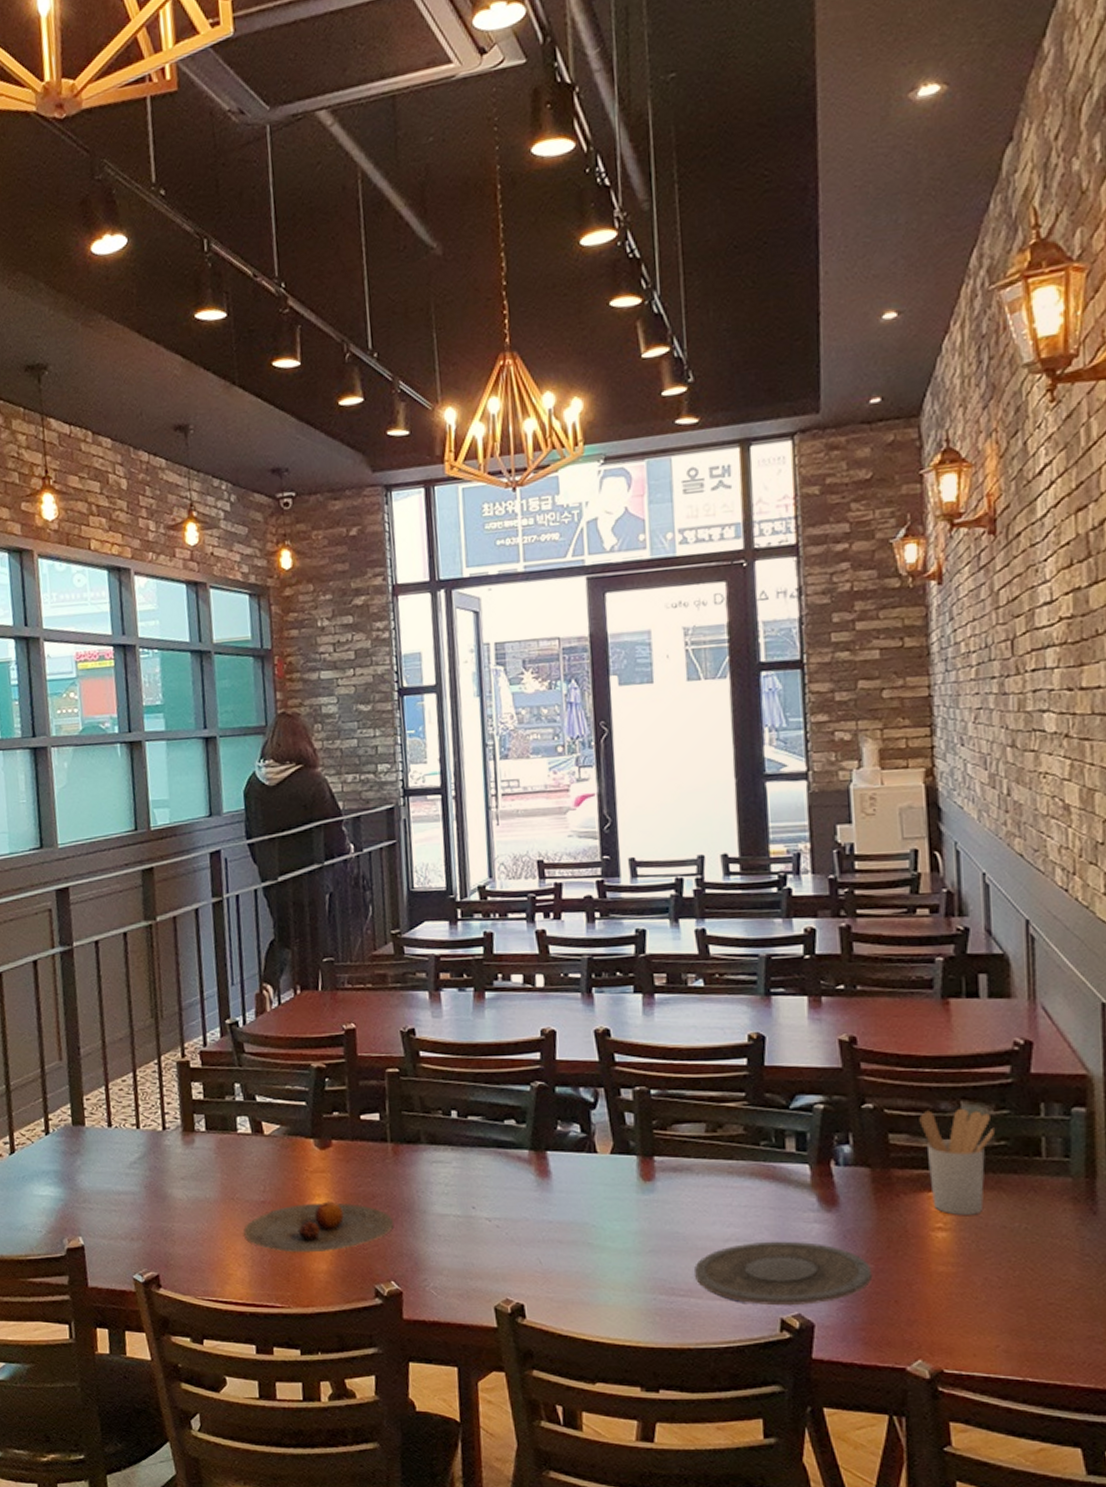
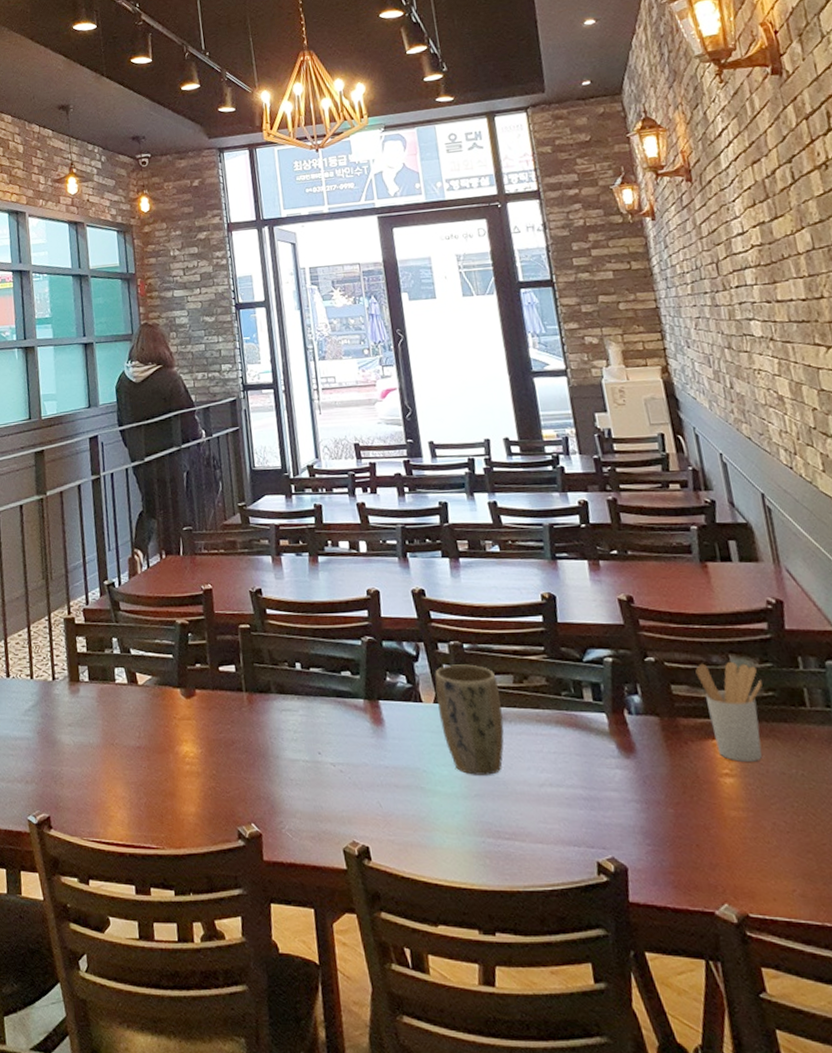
plate: present [243,1201,394,1253] -> none [122,747,252,796]
plant pot: none [613,1112,690,1230] -> present [434,664,504,775]
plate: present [695,1241,871,1305] -> none [516,786,673,848]

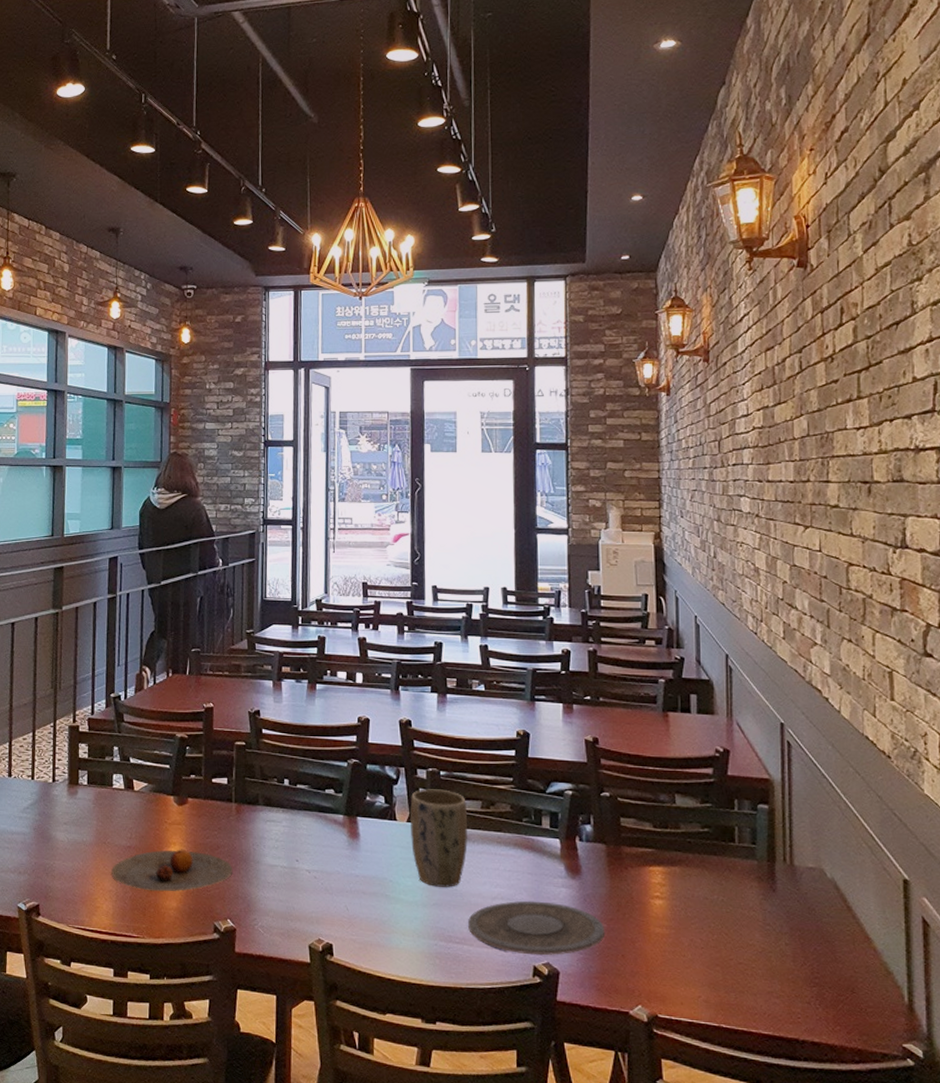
plate: none [122,747,252,796] -> present [111,849,233,892]
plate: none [516,786,673,848] -> present [468,901,604,955]
utensil holder: present [695,661,763,762] -> none [644,800,700,887]

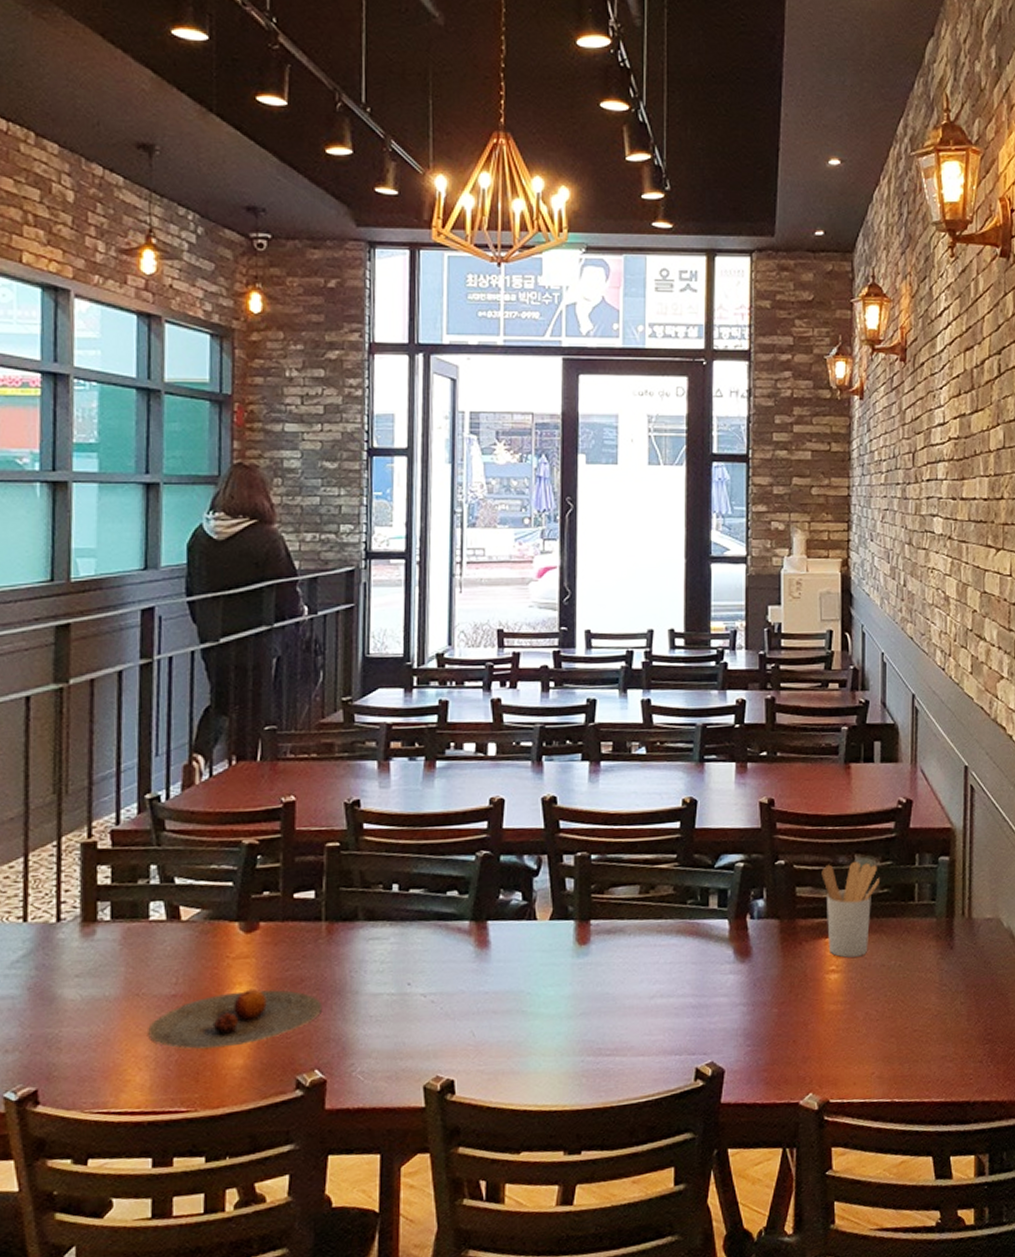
plant pot: present [410,789,468,887] -> none [554,876,623,993]
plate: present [468,901,604,955] -> none [621,993,775,1057]
utensil holder: none [644,800,700,887] -> present [821,861,880,958]

